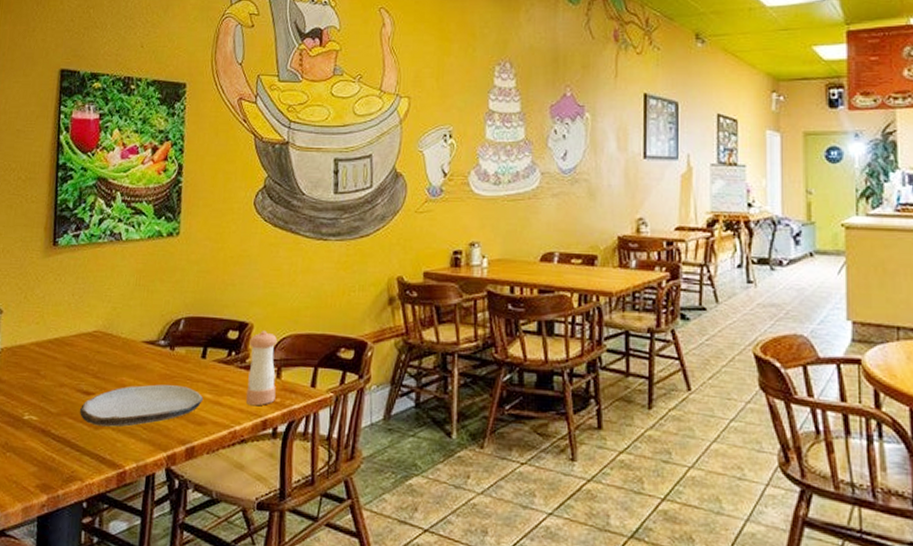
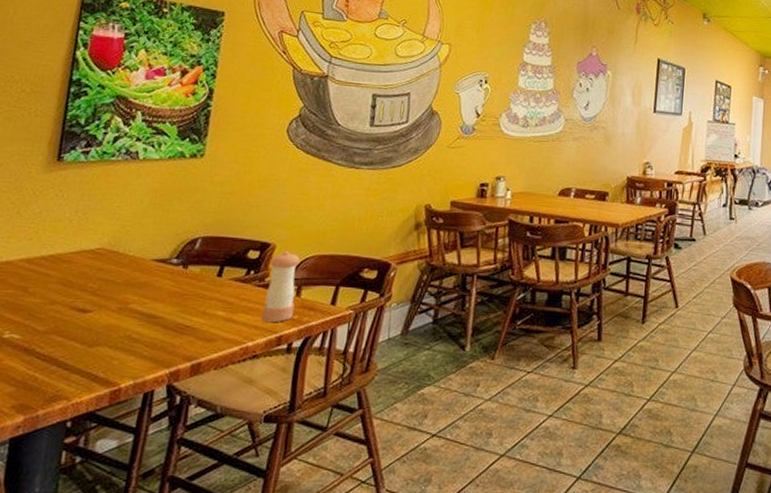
plate: present [79,384,204,427] -> none [71,302,216,345]

